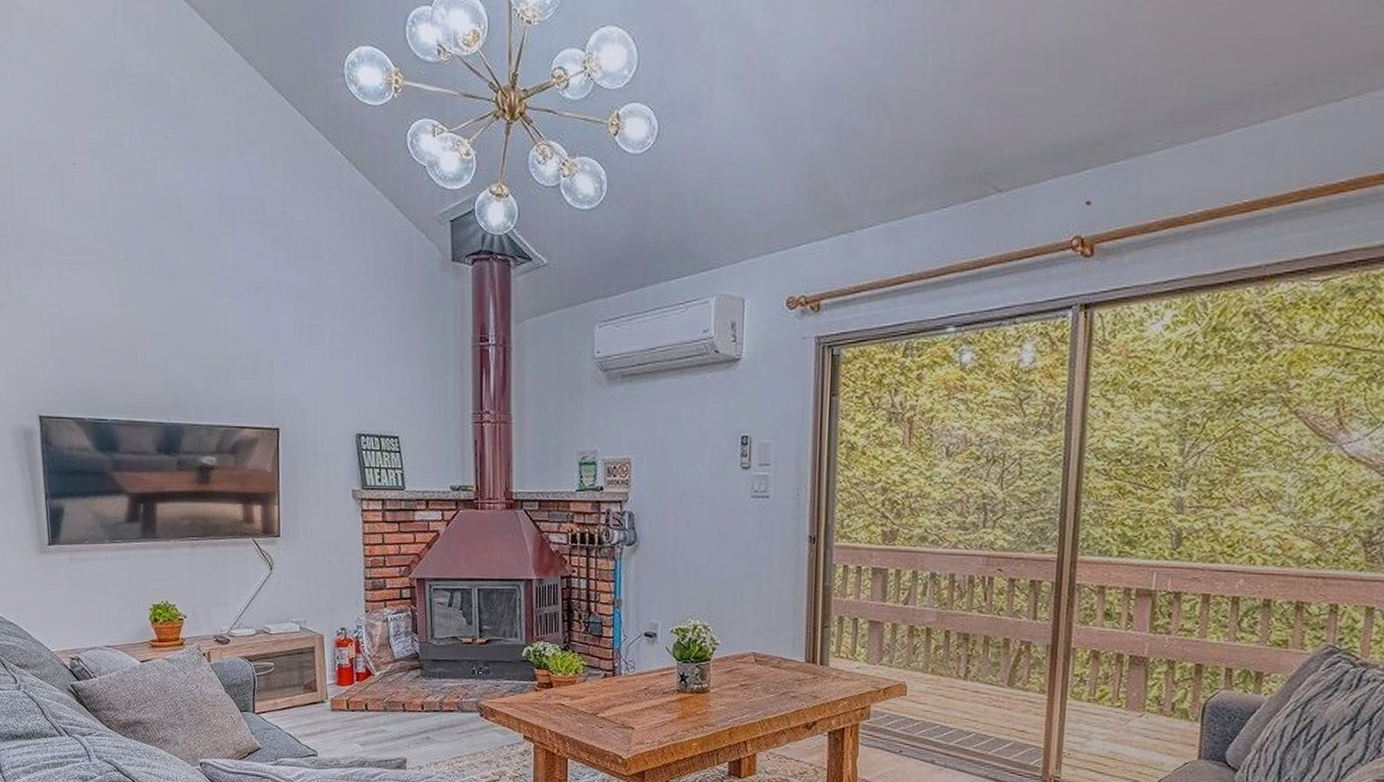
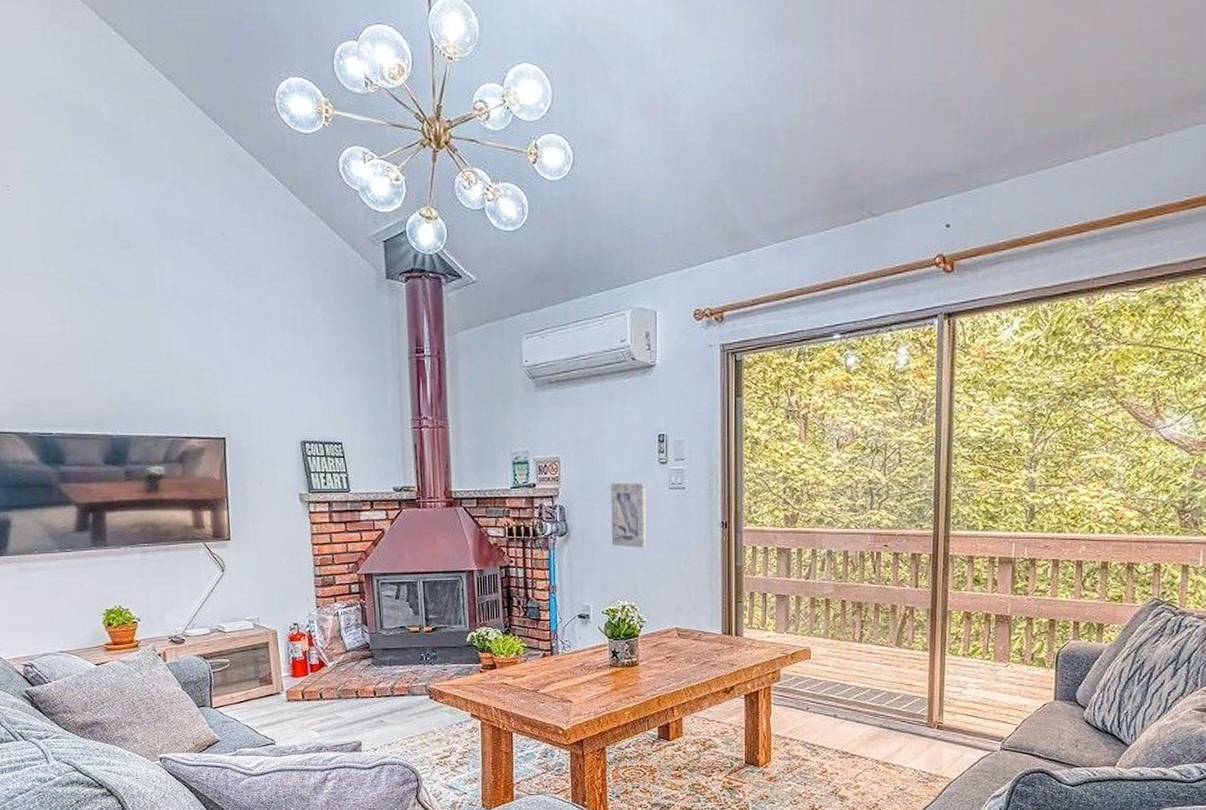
wall art: none [684,488,726,562] -> present [610,482,647,548]

